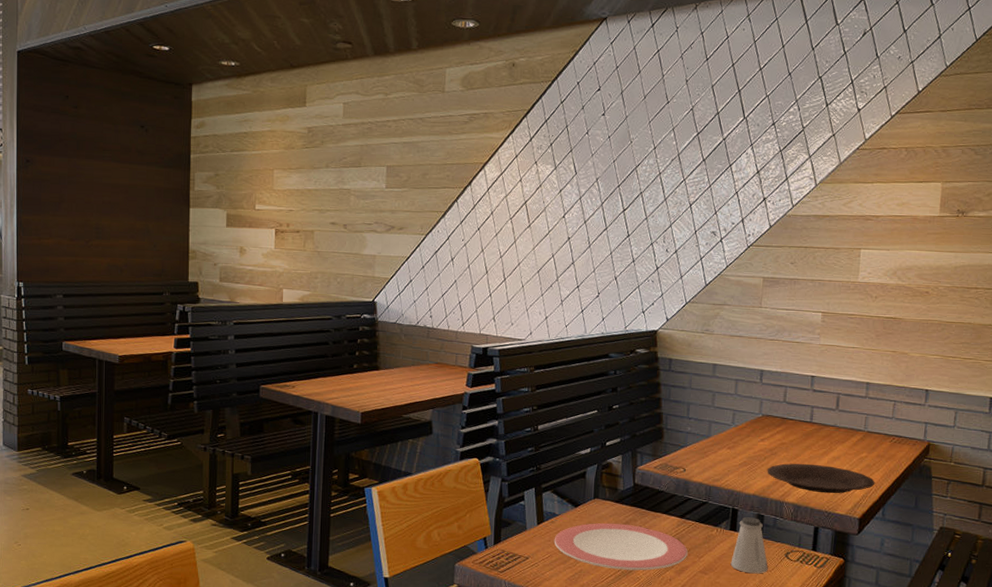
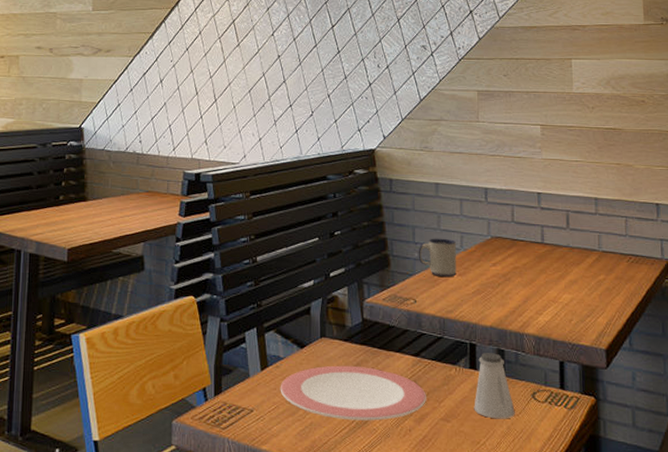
mug: none [690,414,728,449] -> present [418,238,456,277]
plate: present [767,463,875,494] -> none [502,289,618,322]

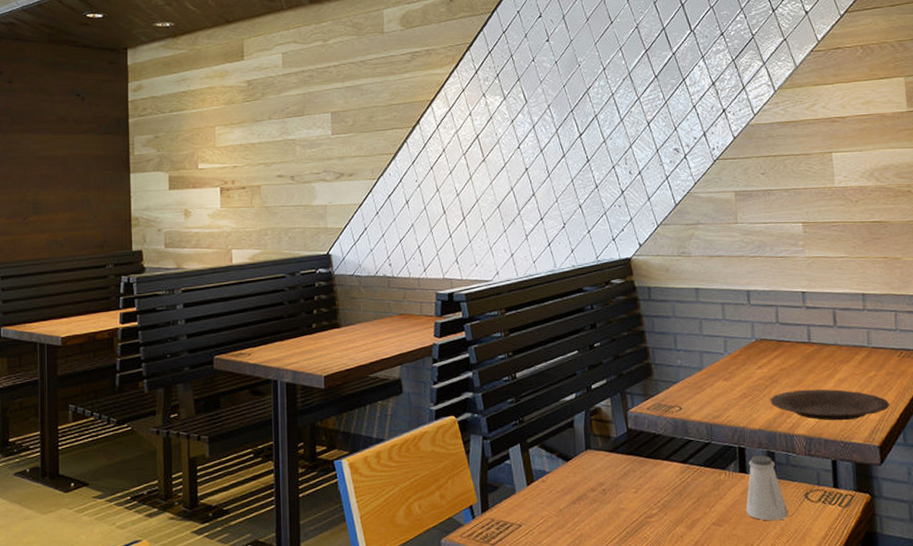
plate: present [280,365,426,421] -> none [547,476,697,530]
mug: present [418,238,456,277] -> none [681,343,722,382]
plate: none [502,289,618,322] -> present [770,389,890,421]

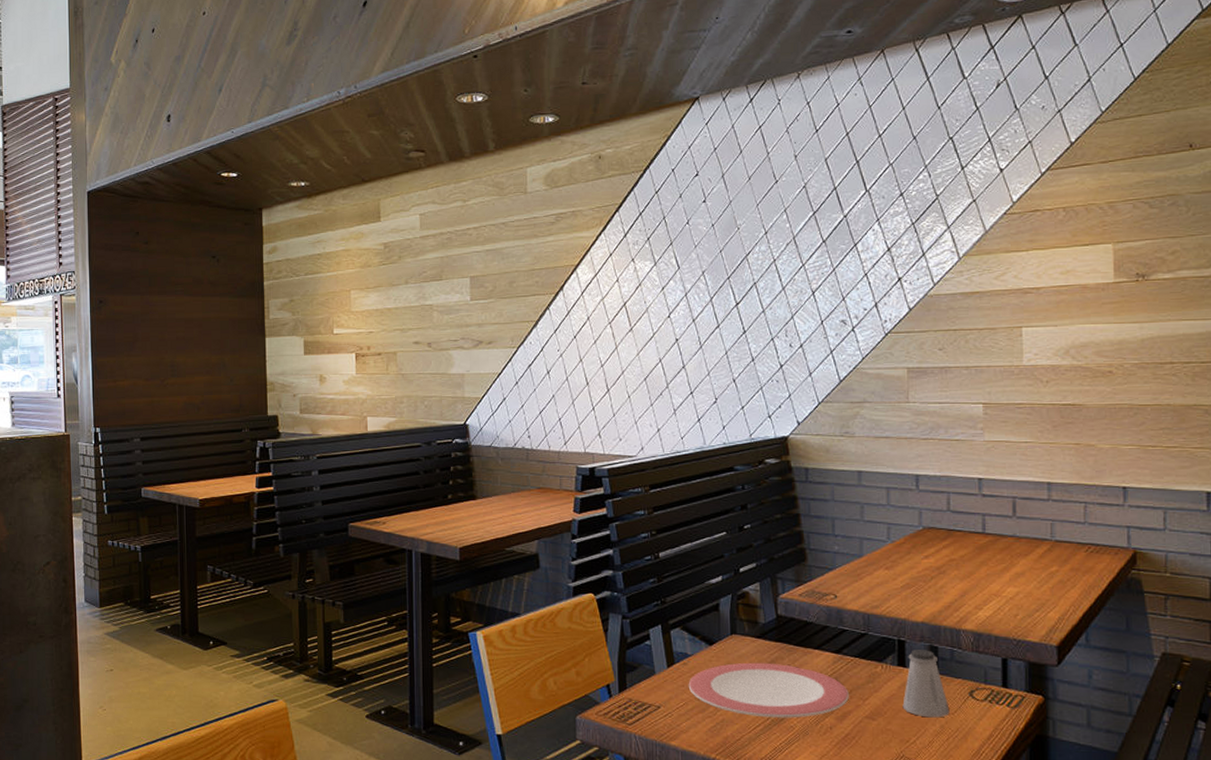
plate: none [547,476,697,530] -> present [688,662,849,718]
plate: present [770,389,890,421] -> none [936,582,1072,617]

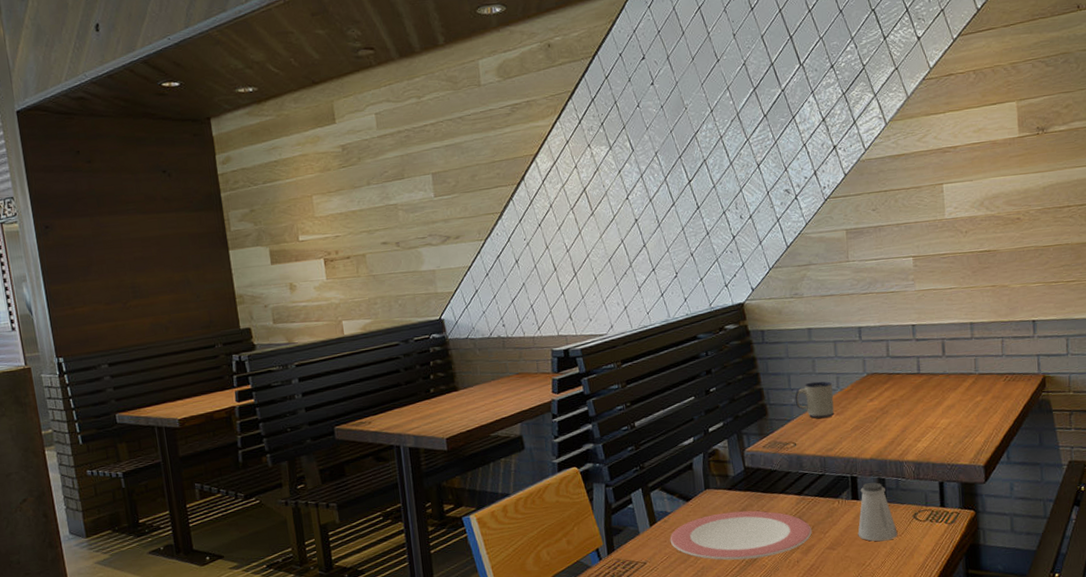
mug: none [838,530,883,570] -> present [794,381,834,419]

